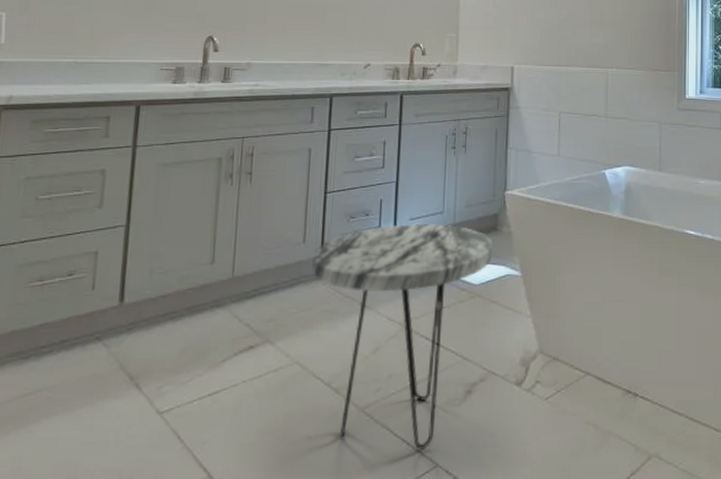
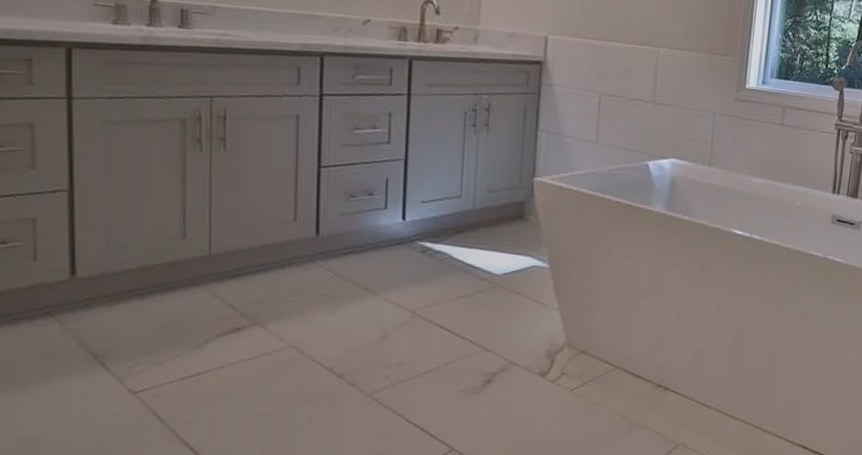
side table: present [312,224,492,450] -> none [306,206,518,435]

